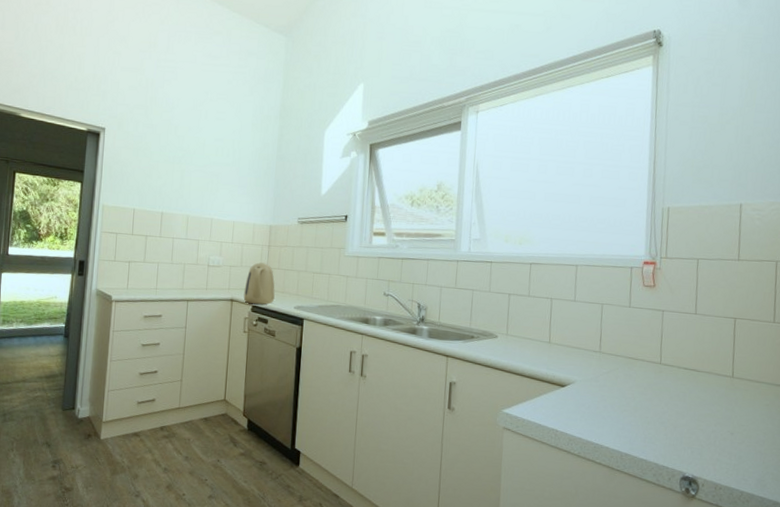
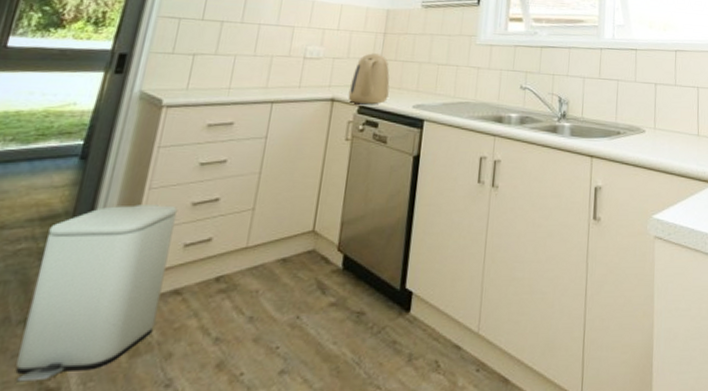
pedal bin: none [45,371,131,483] -> present [15,205,178,382]

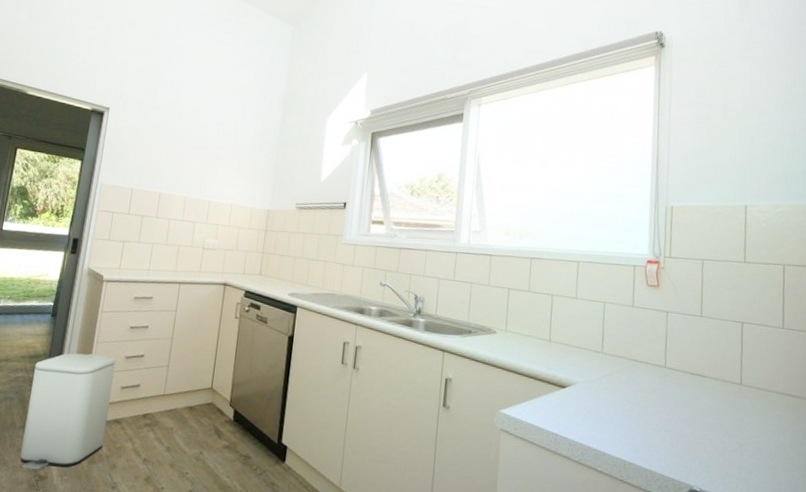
kettle: present [348,53,390,105] -> none [236,247,270,290]

